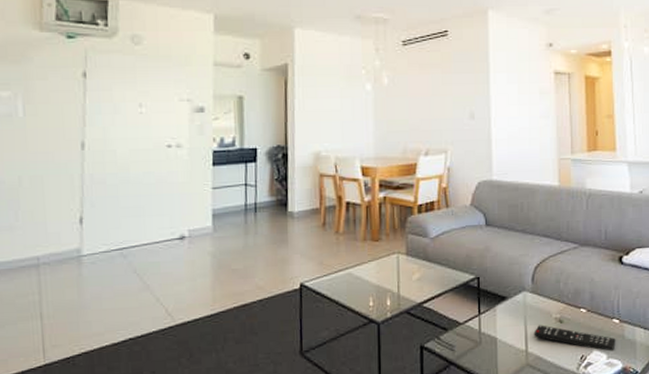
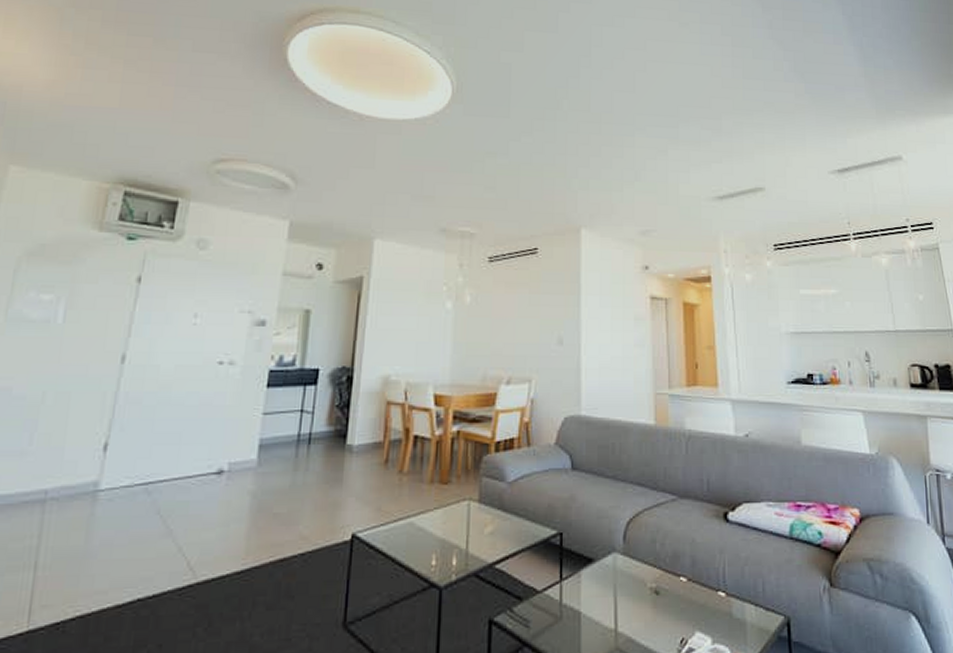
remote control: present [534,325,616,351] -> none [625,596,722,634]

